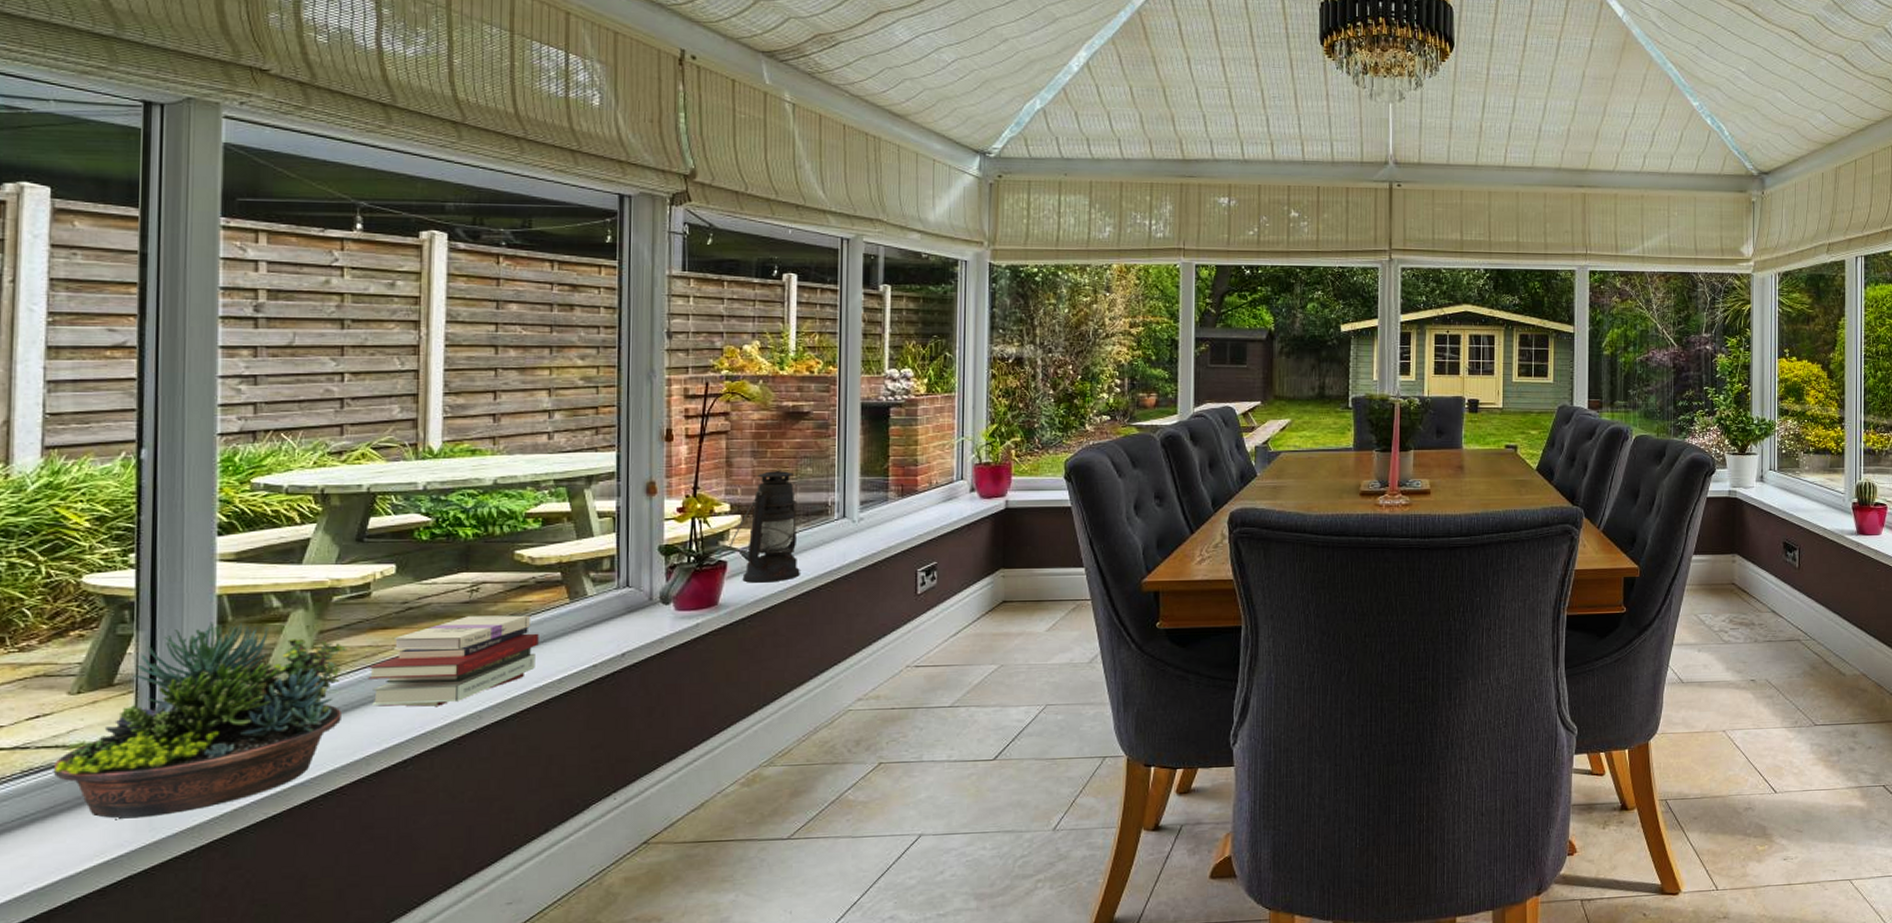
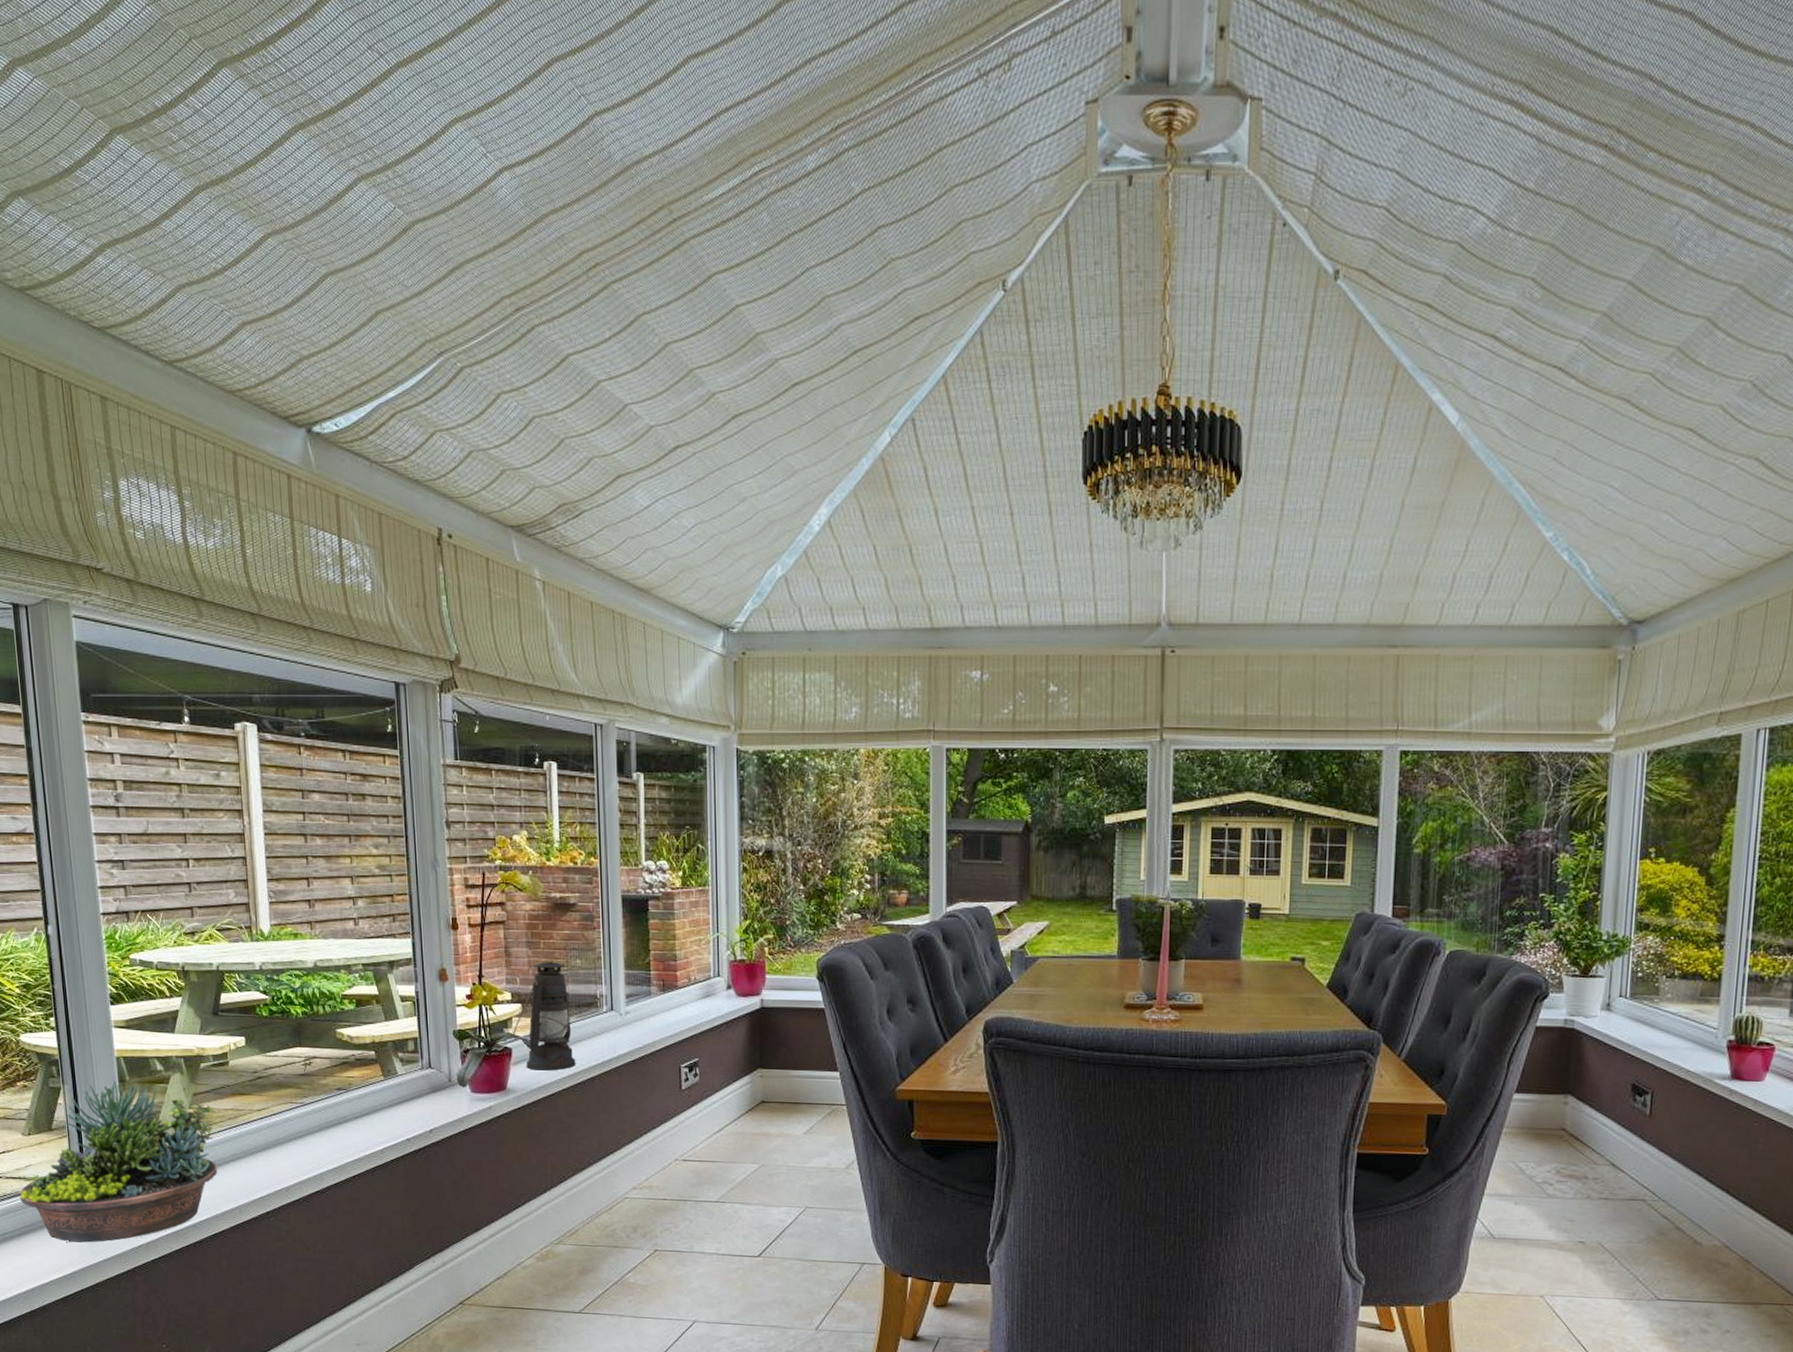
books: present [368,615,539,707] -> none [233,1087,362,1167]

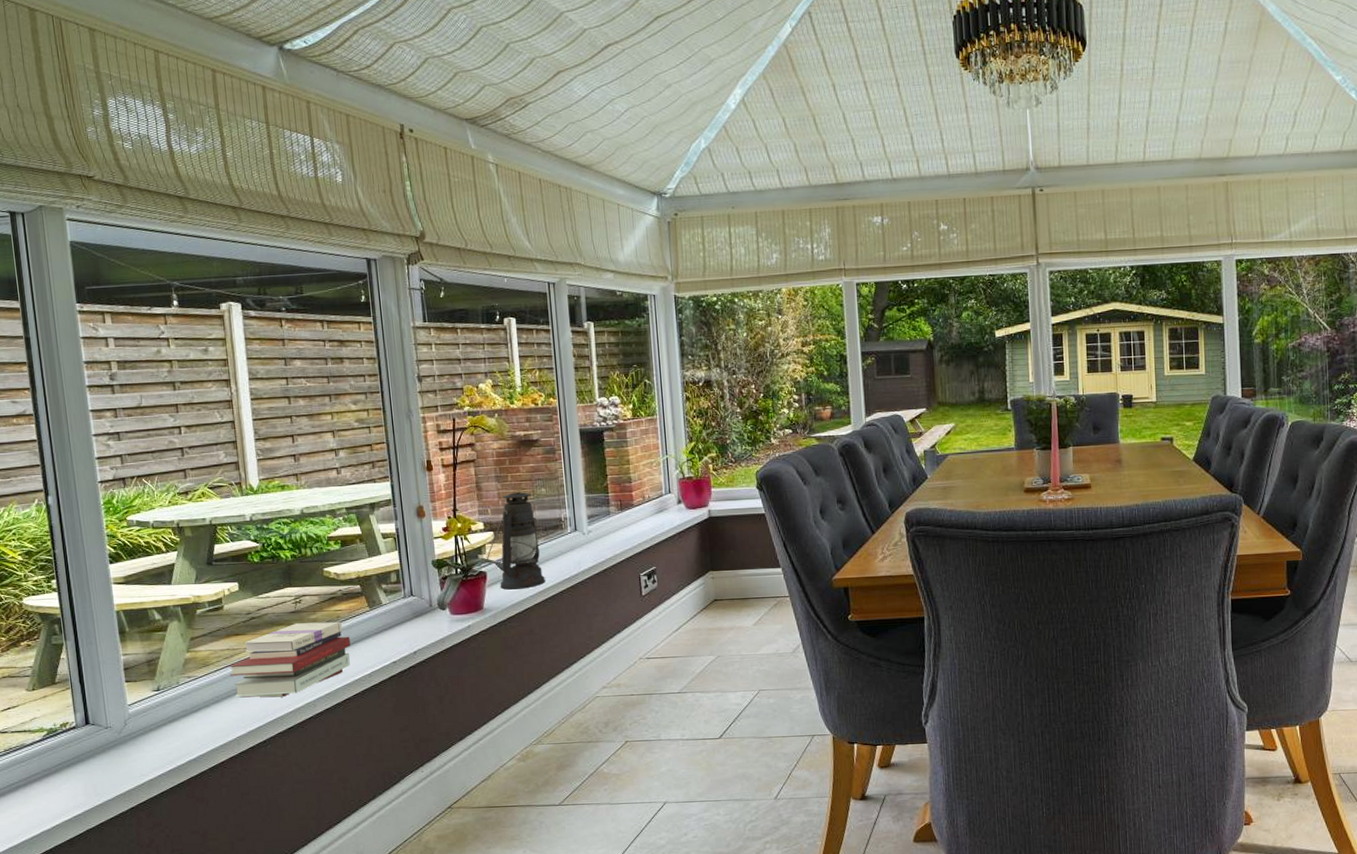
succulent planter: present [19,1080,217,1243] -> none [25,632,215,787]
books: none [233,1087,362,1167] -> present [229,621,351,698]

